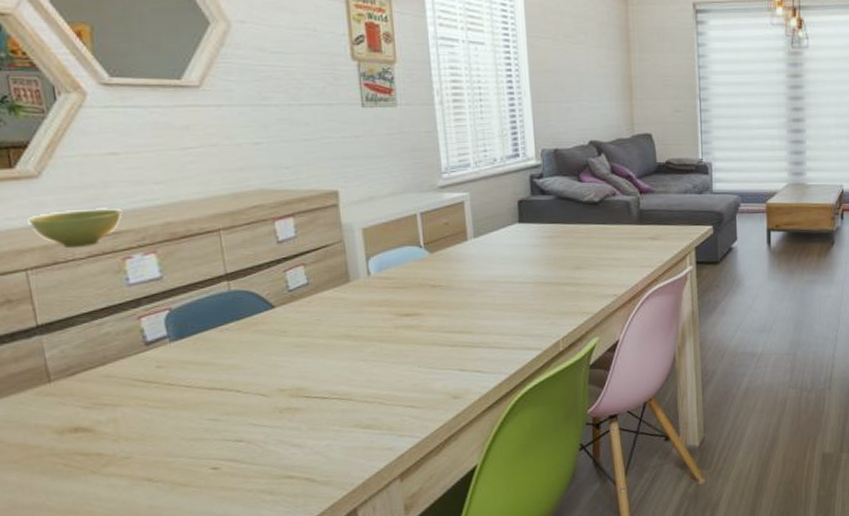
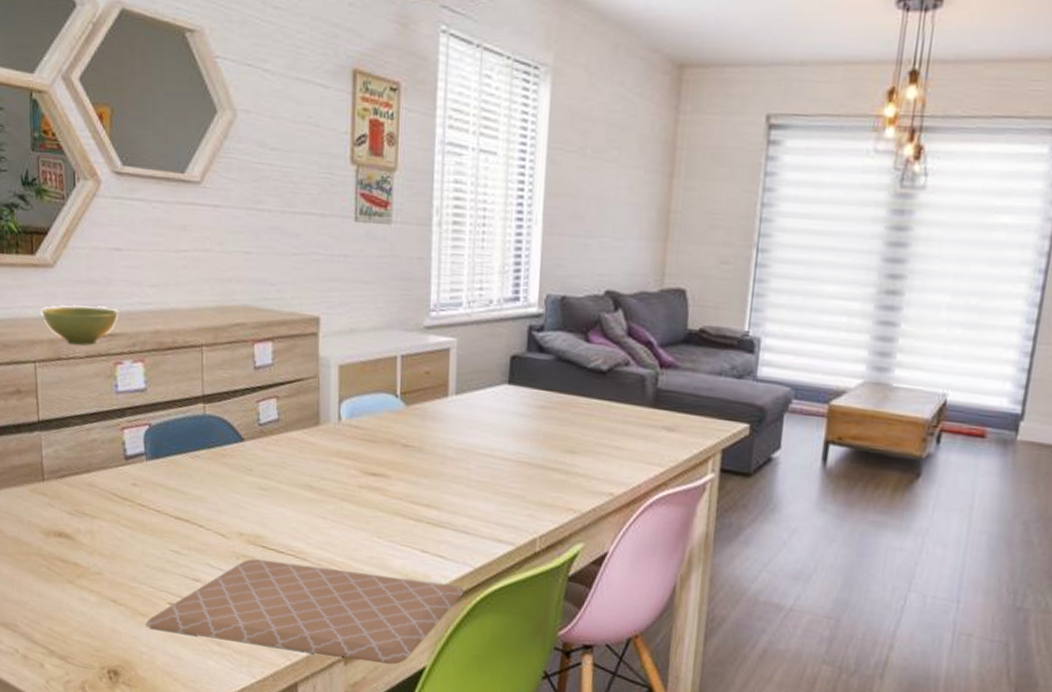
placemat: none [188,392,503,496] -> present [146,559,464,665]

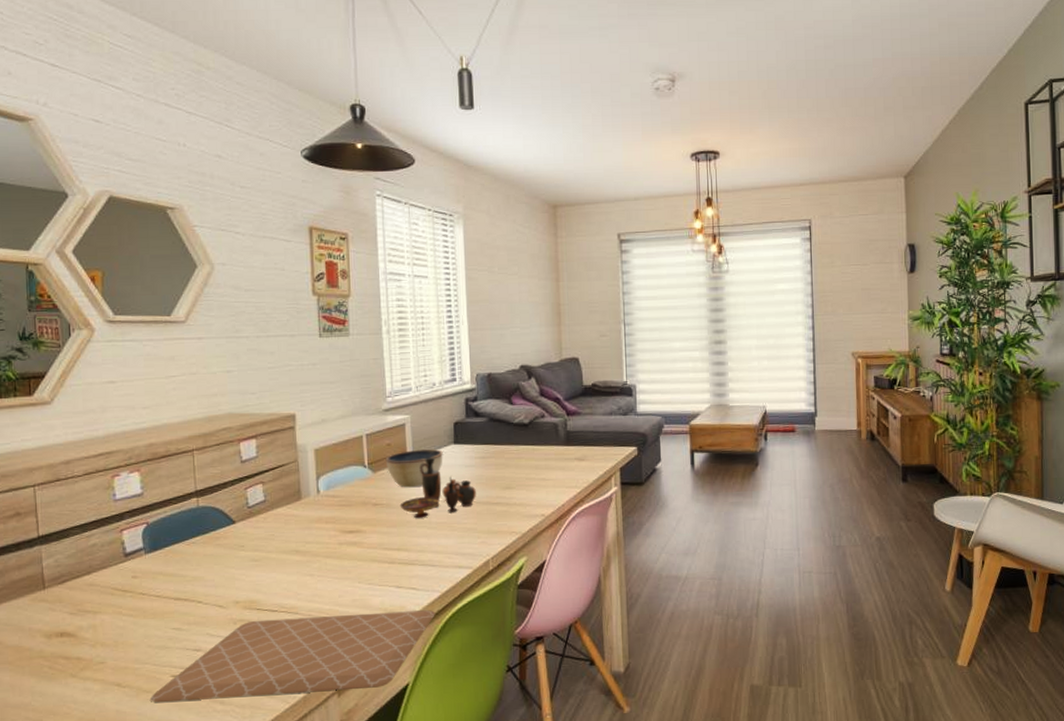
bowl: present [41,306,118,346] -> none [39,431,114,467]
bowl: none [421,383,493,432] -> present [385,448,443,488]
vase: none [434,396,530,472] -> present [400,457,476,519]

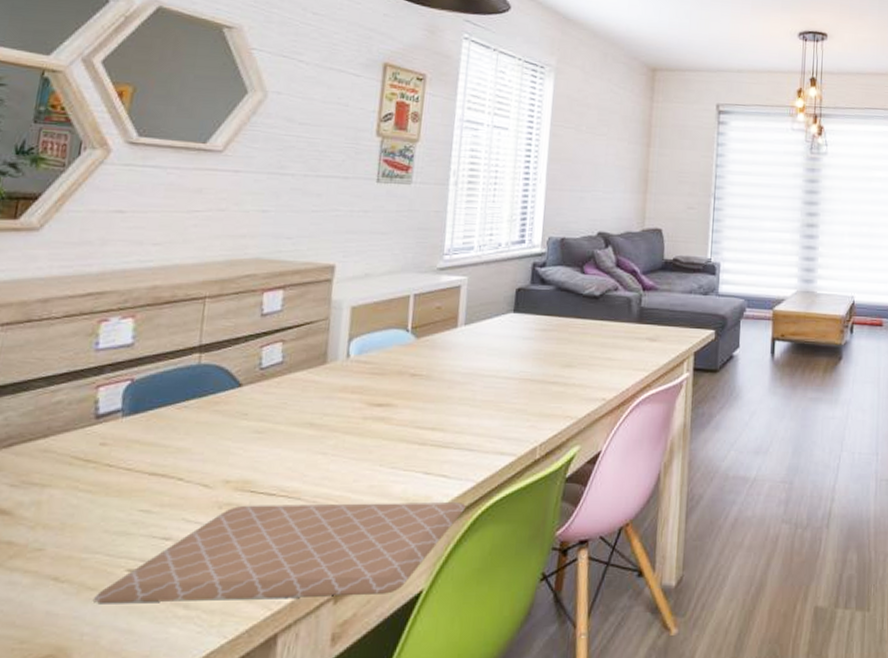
bowl: present [385,448,443,488] -> none [432,315,500,359]
vase: present [400,457,476,519] -> none [441,325,532,394]

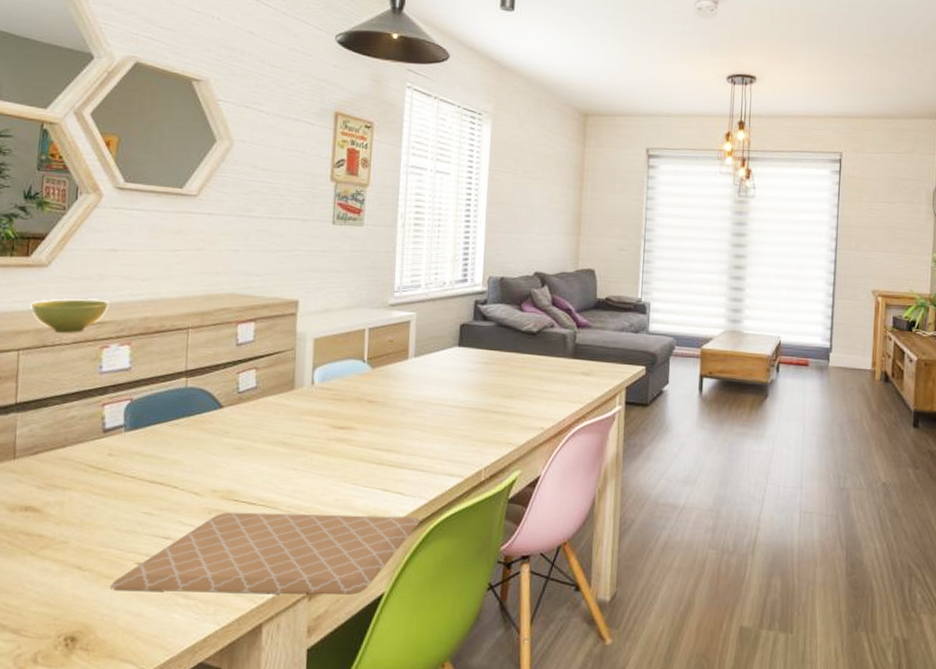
bowl: none [15,267,111,307] -> present [30,299,109,334]

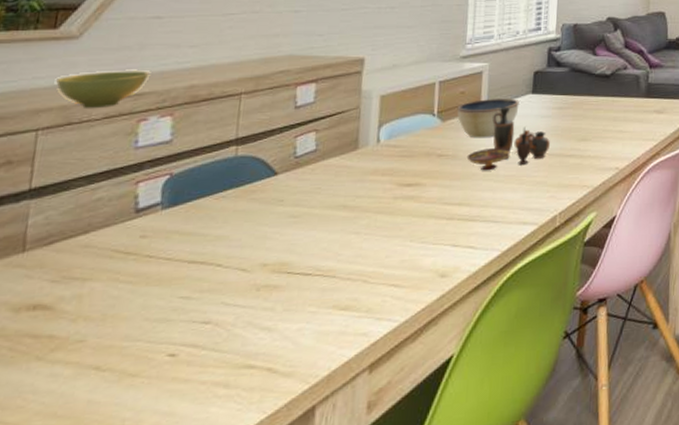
placemat: present [111,512,420,595] -> none [135,271,492,389]
bowl: none [386,348,446,388] -> present [457,98,519,138]
vase: none [395,357,476,420] -> present [466,106,550,171]

